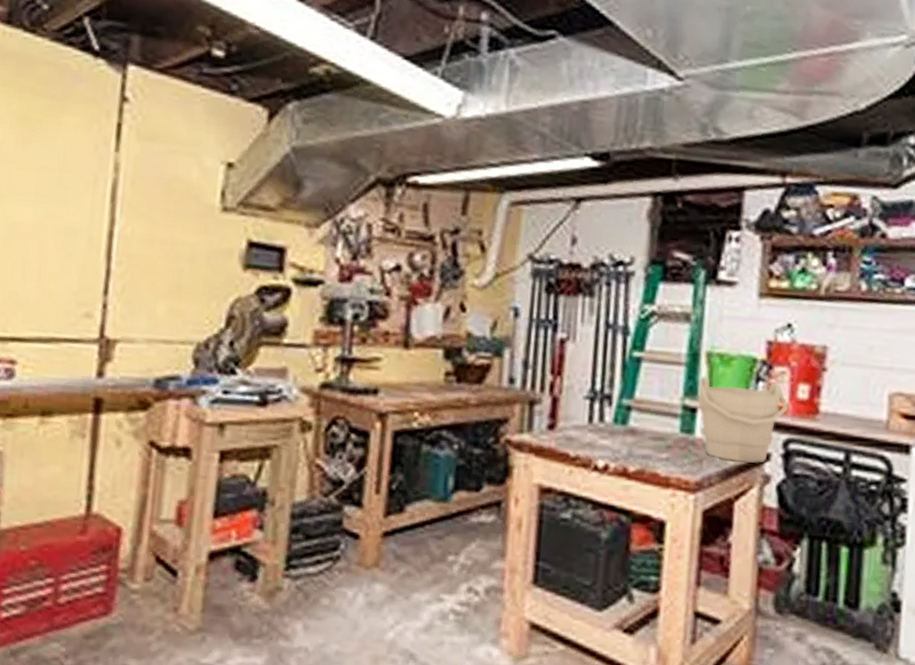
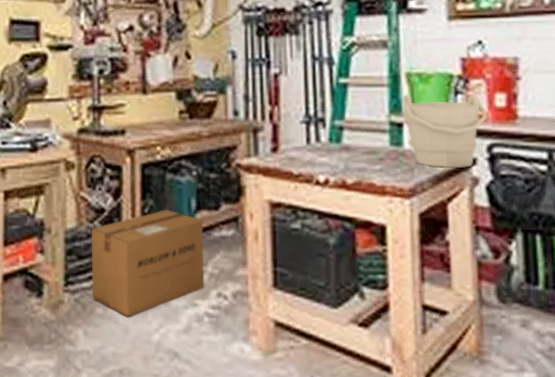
box: none [317,486,459,611] -> present [91,209,204,318]

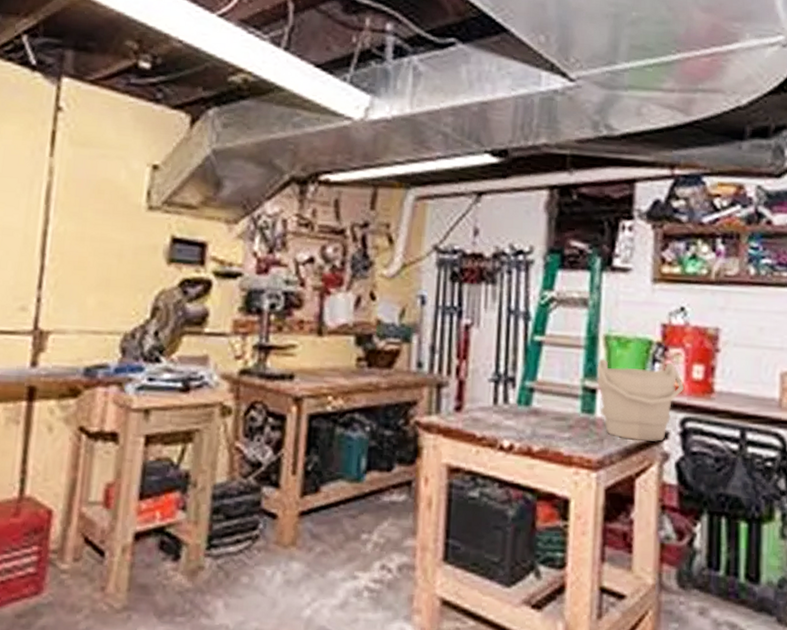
box: present [91,209,204,318] -> none [237,467,372,589]

